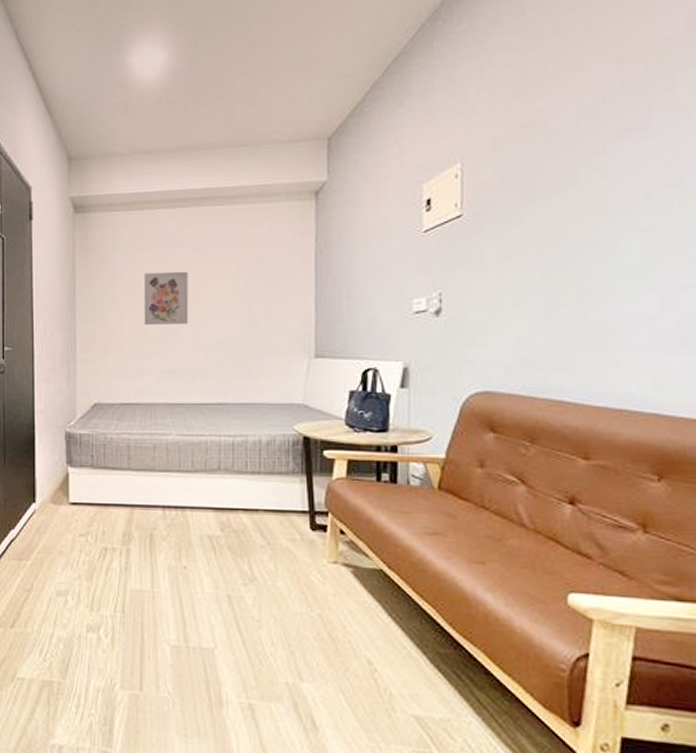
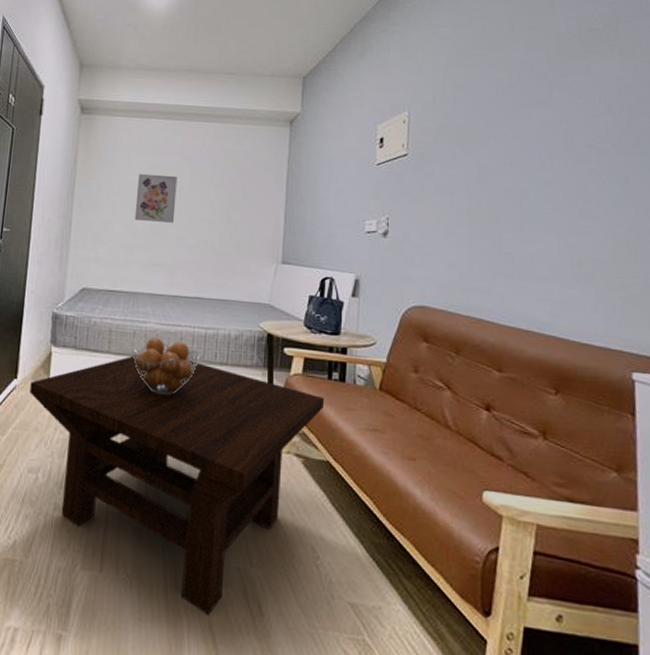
coffee table: none [50,469,374,731] -> present [30,355,325,616]
fruit basket: none [154,449,228,510] -> present [132,337,199,396]

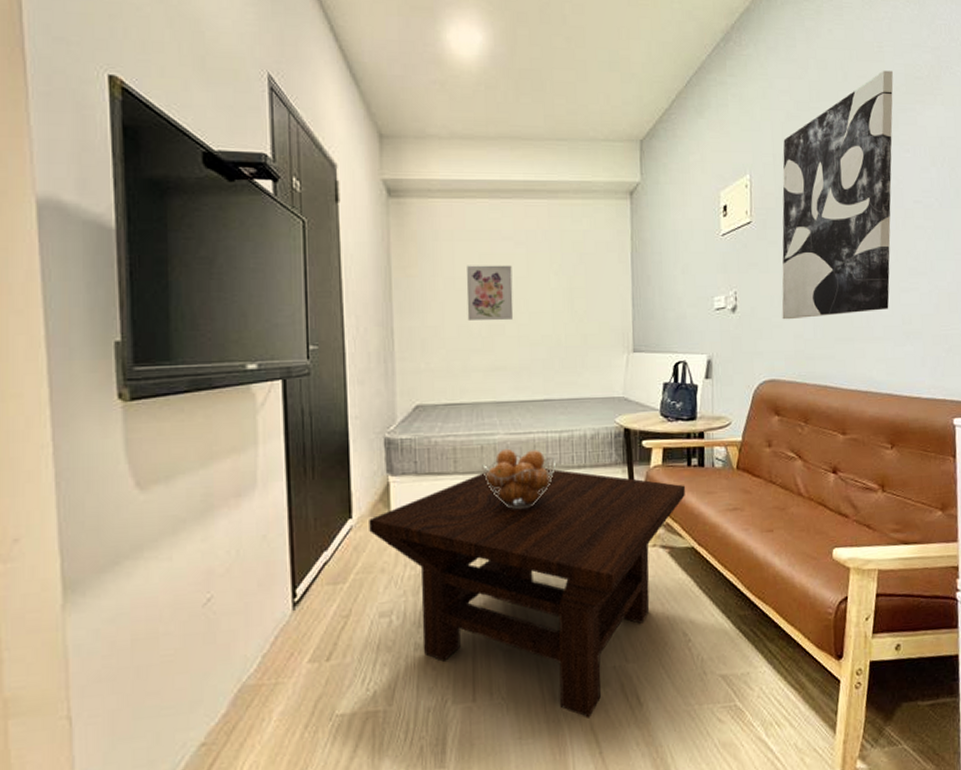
wall art: none [435,22,565,250] -> present [781,70,893,320]

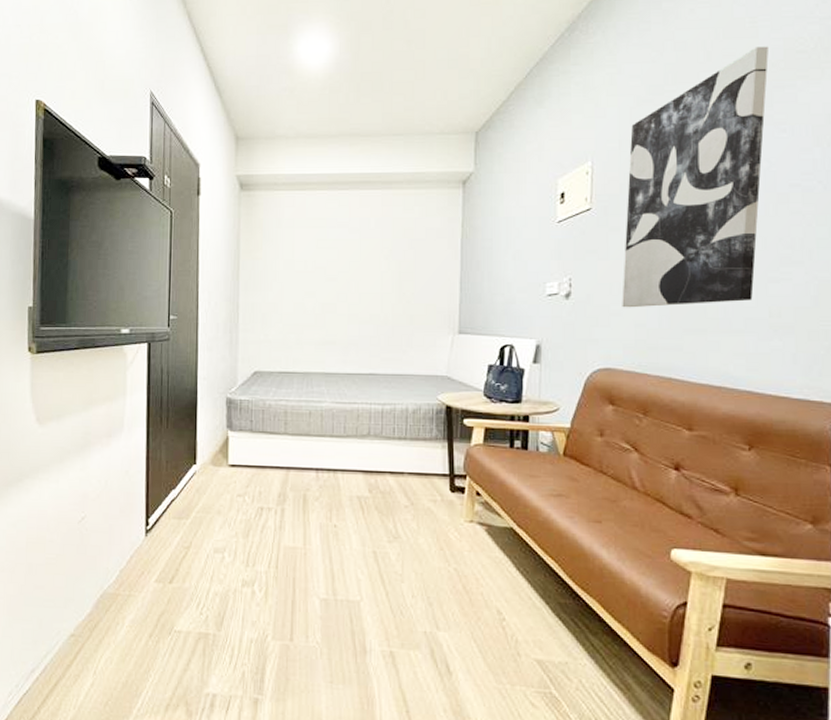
coffee table: present [369,468,686,718] -> none [210,434,507,676]
wall art: present [466,265,514,321] -> none [303,249,345,300]
fruit basket: present [482,448,556,510] -> none [309,415,377,473]

